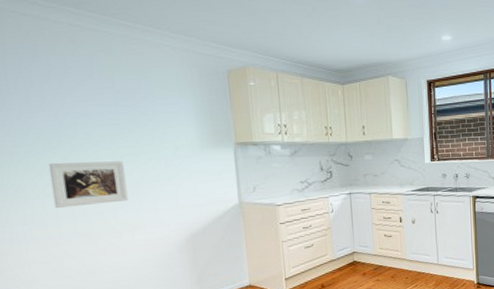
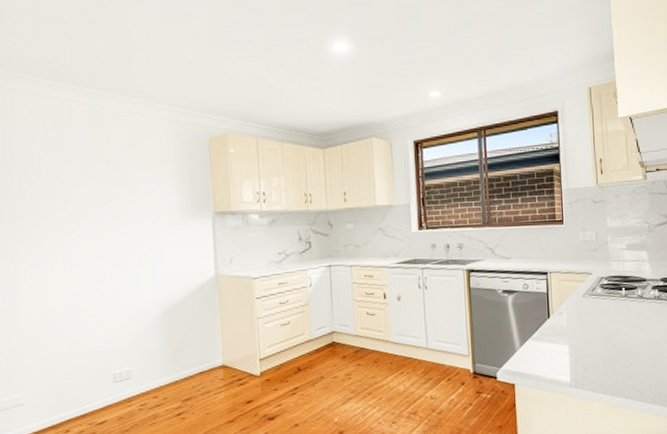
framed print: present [48,161,128,208] -> none [40,232,110,279]

